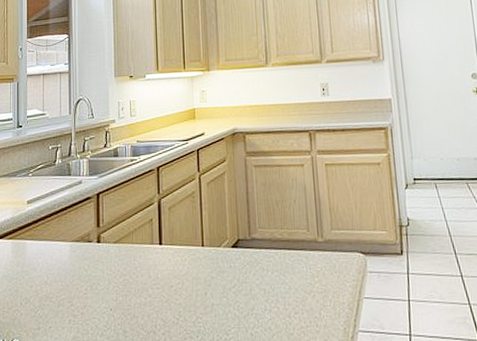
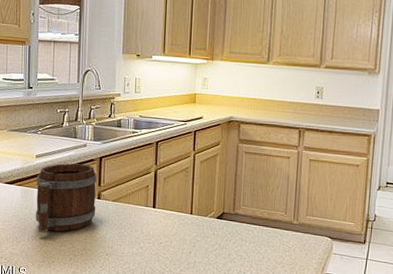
mug: none [28,204,96,293] -> present [35,163,97,233]

